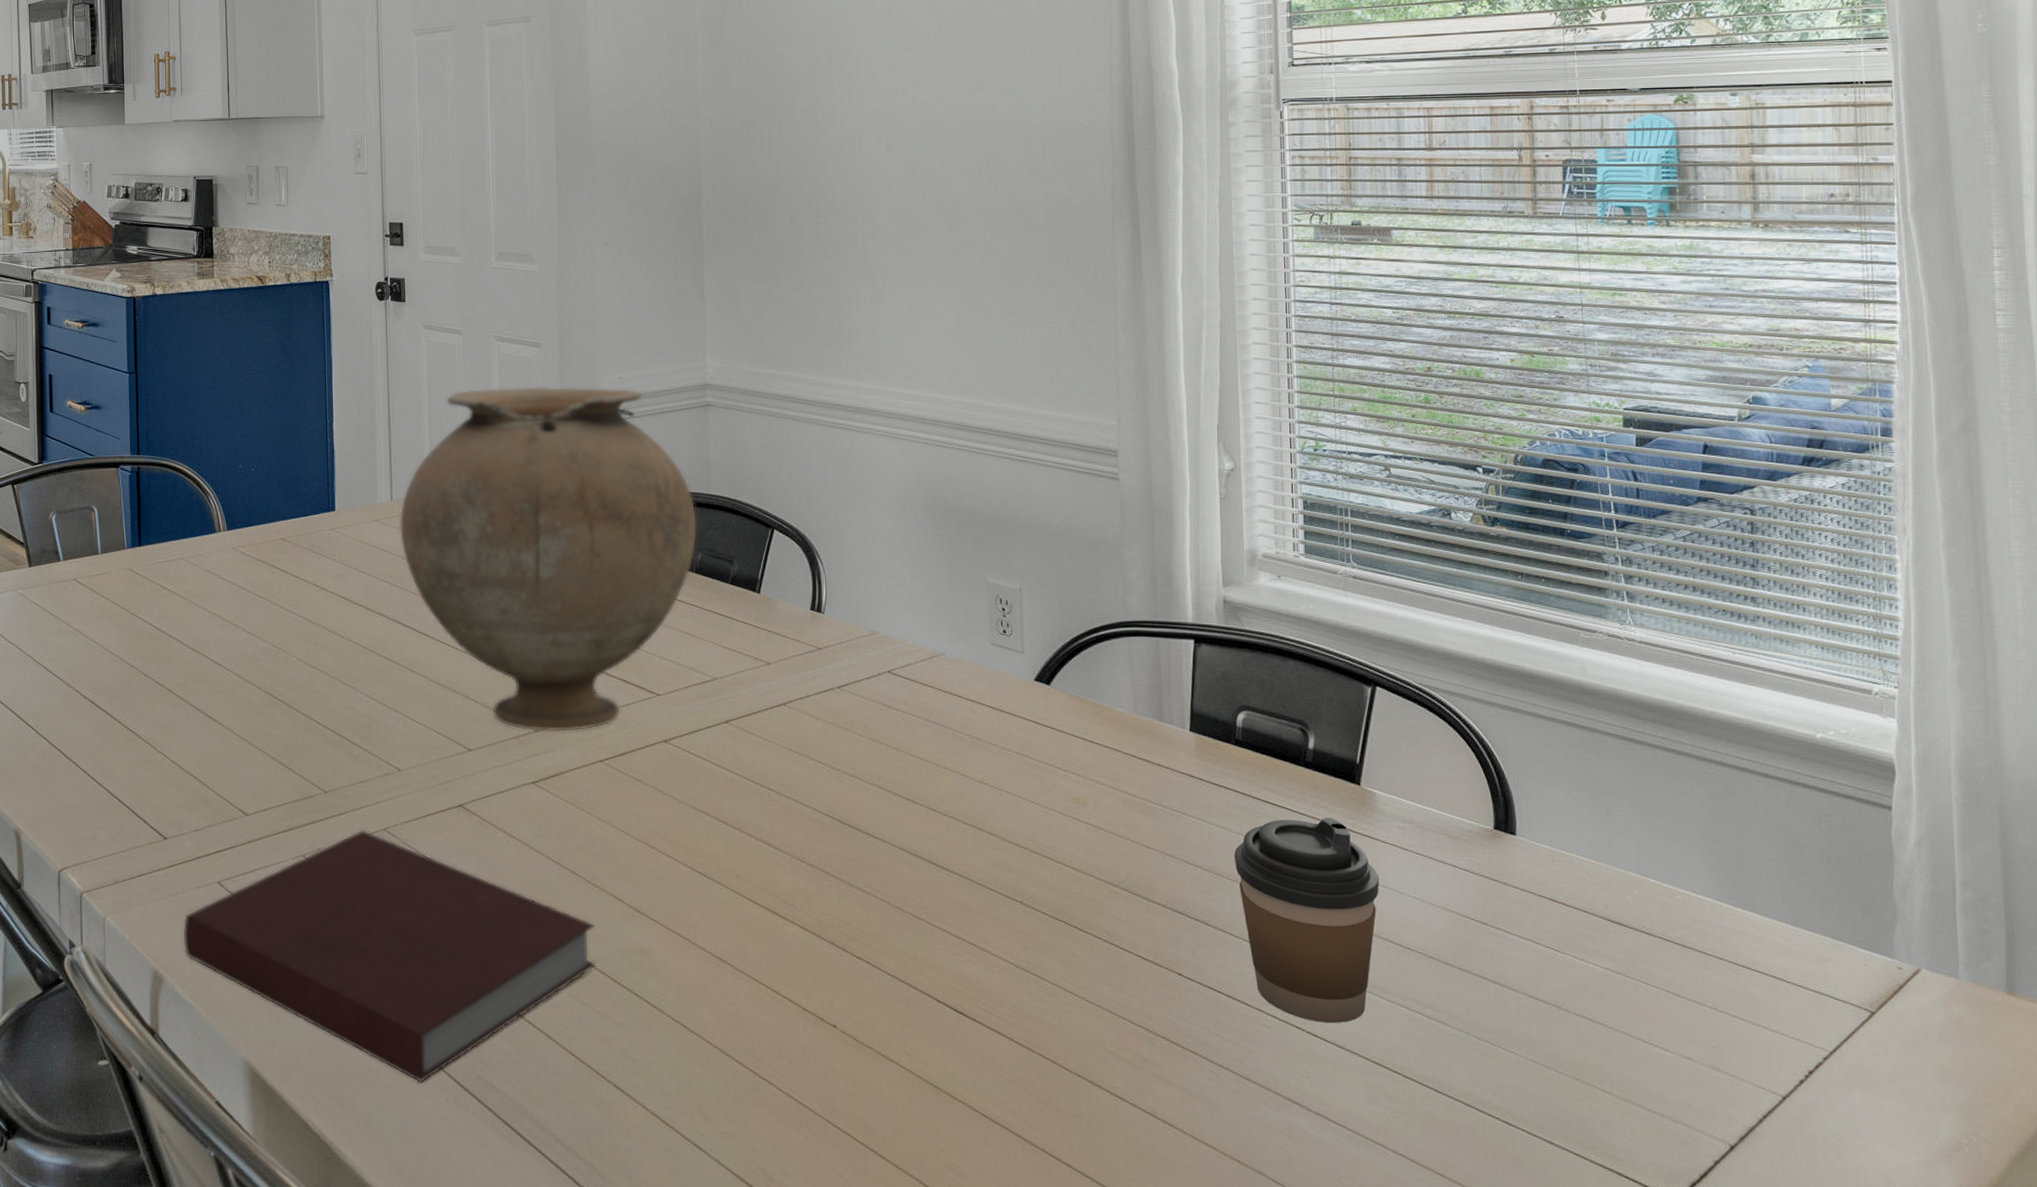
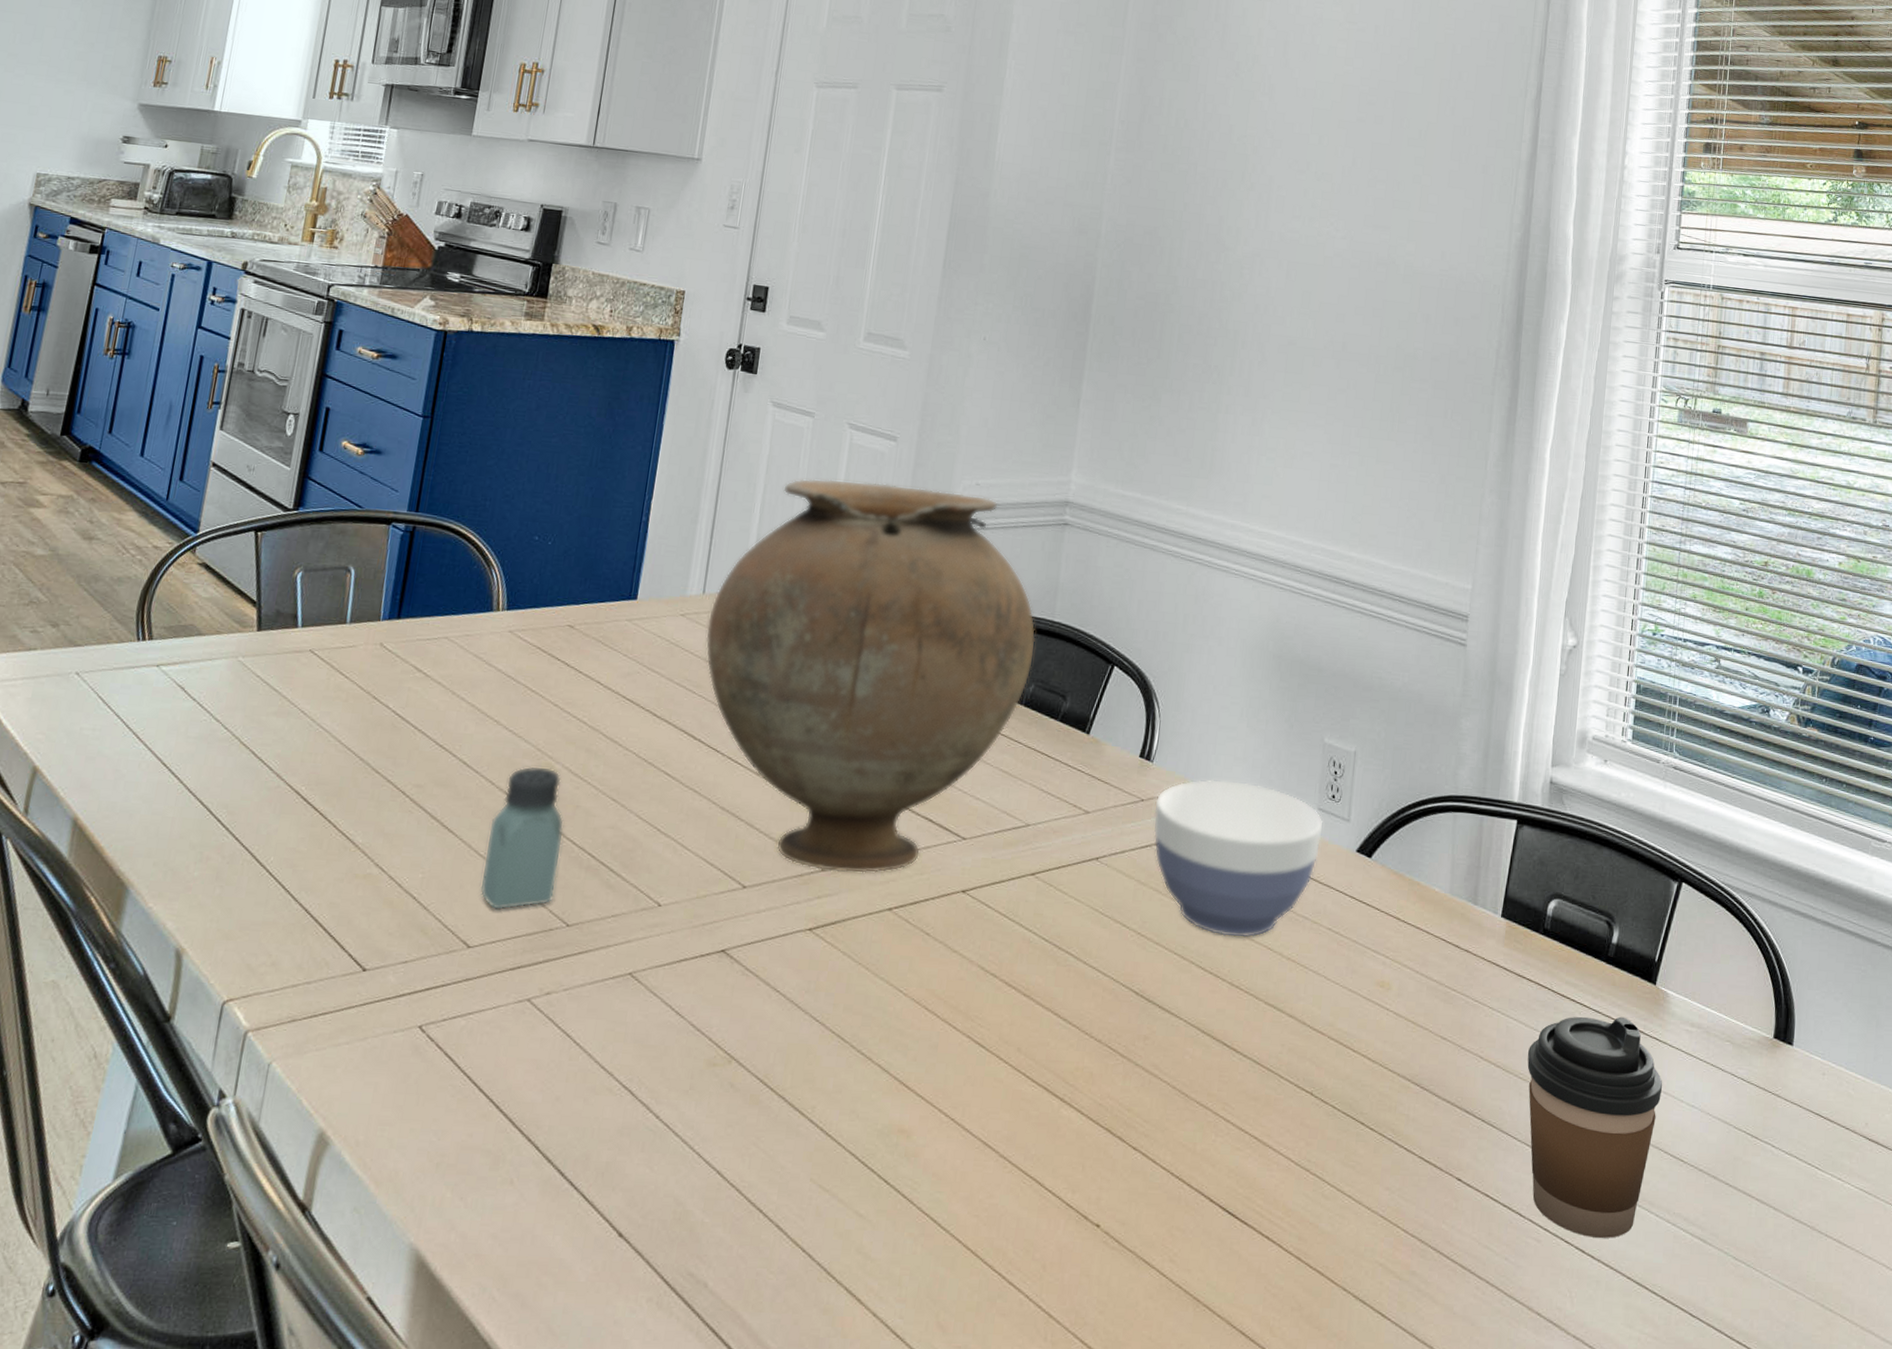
notebook: present [183,830,596,1084] -> none [361,973,853,1281]
saltshaker: none [245,660,310,783] -> present [480,765,565,911]
bowl: none [832,624,999,767] -> present [1153,779,1324,939]

